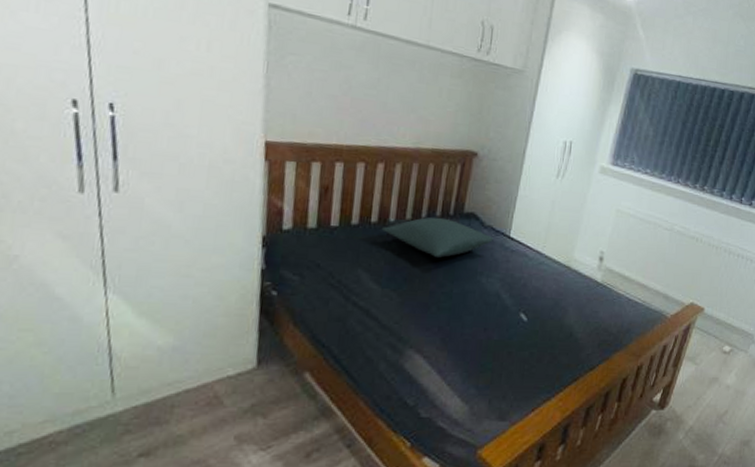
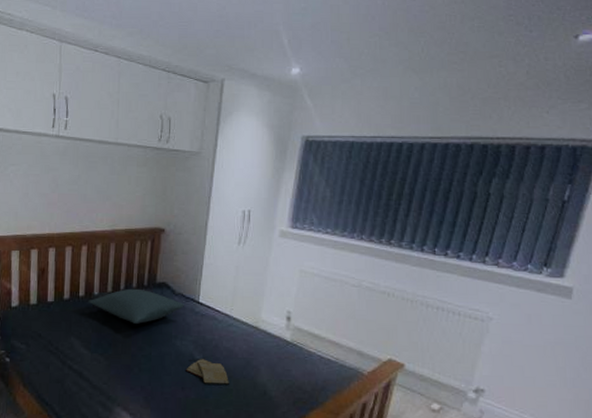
diary: none [490,298,536,326] -> present [186,359,229,385]

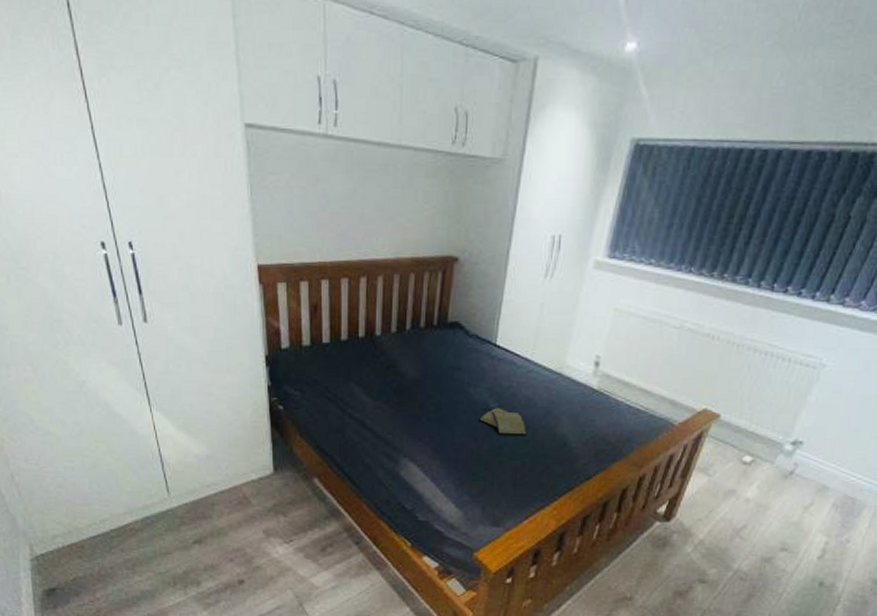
pillow: present [88,288,184,325] -> none [369,328,479,370]

